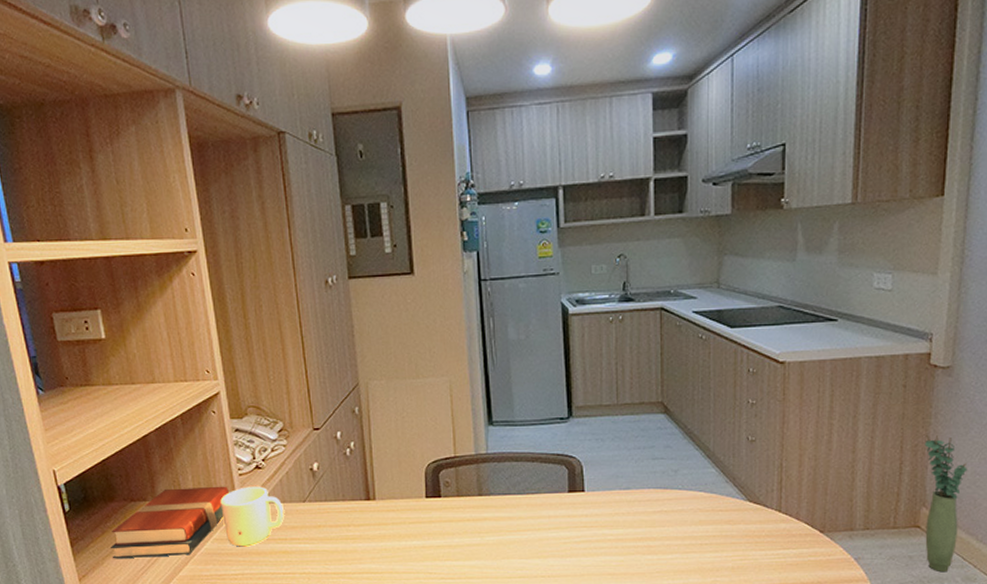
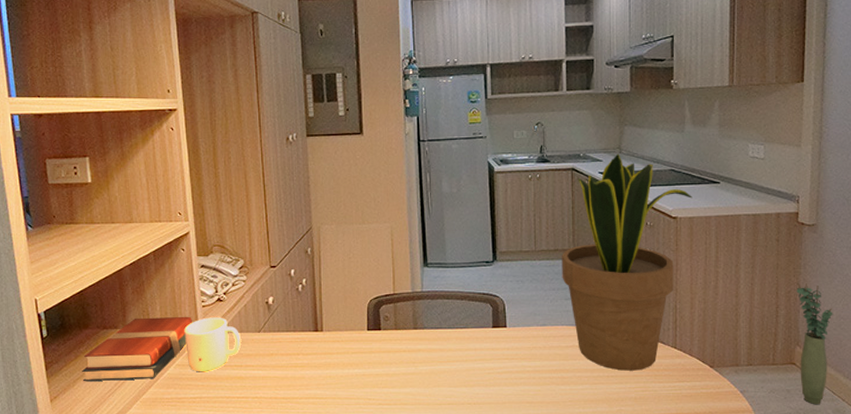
potted plant: none [648,289,804,538] -> present [562,153,692,371]

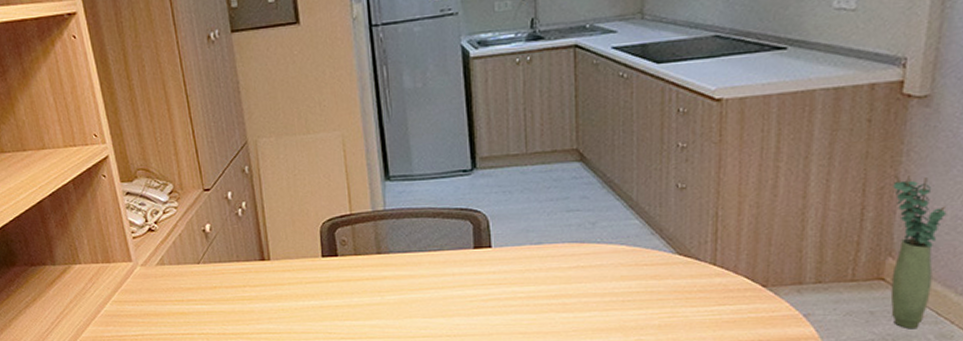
books: present [82,316,193,382] -> none [16,249,125,321]
mug: present [184,317,241,372] -> none [116,249,180,309]
potted plant: present [562,153,692,371] -> none [562,20,745,294]

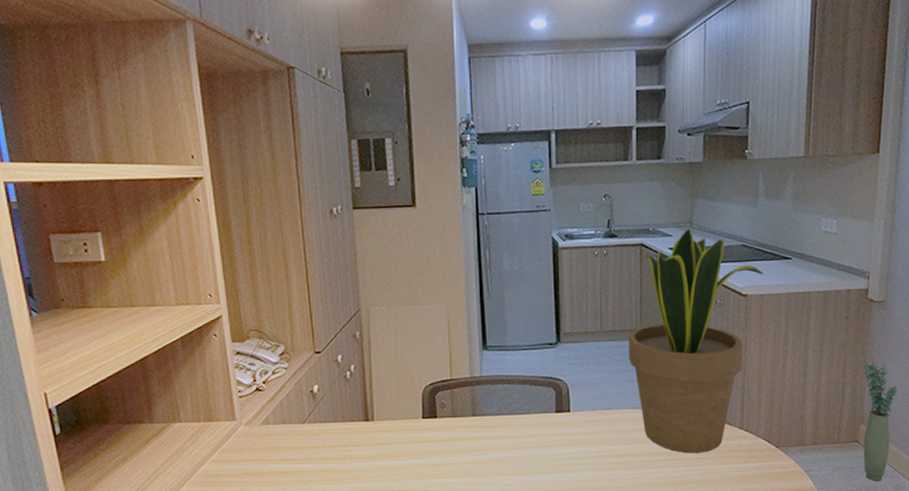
potted plant: none [562,20,745,294] -> present [628,228,764,453]

